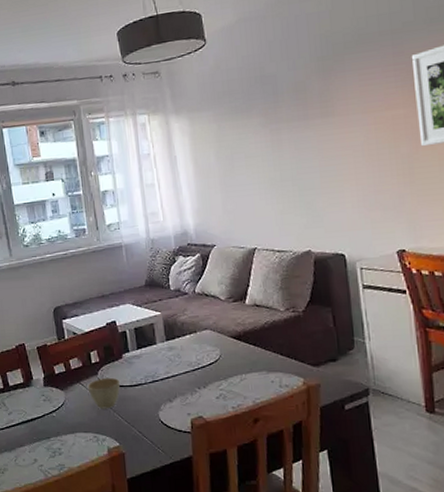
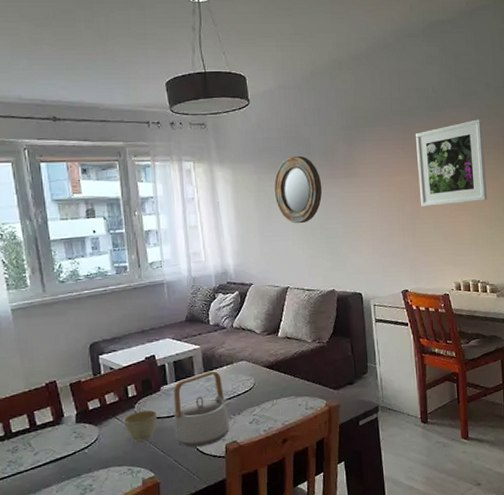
teapot: none [135,339,197,419] -> present [173,370,233,447]
home mirror: none [236,97,294,176] -> present [274,155,323,224]

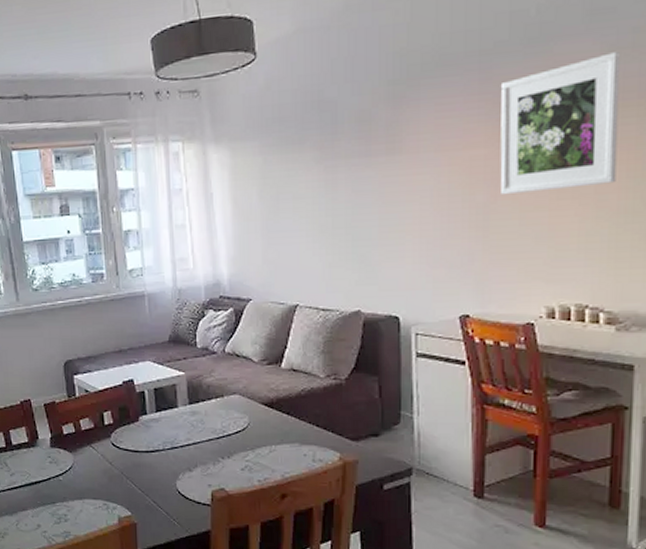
cup: present [123,409,158,442] -> none [98,441,136,475]
teapot: present [173,370,233,447] -> none [153,403,222,490]
home mirror: present [274,155,323,224] -> none [284,126,351,221]

